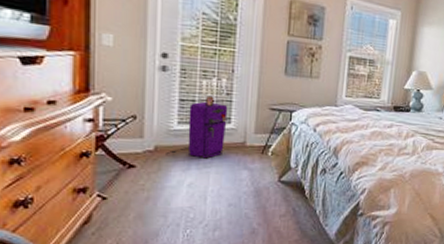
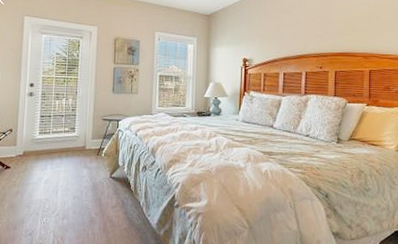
air purifier: present [166,95,228,159] -> none [31,112,73,160]

